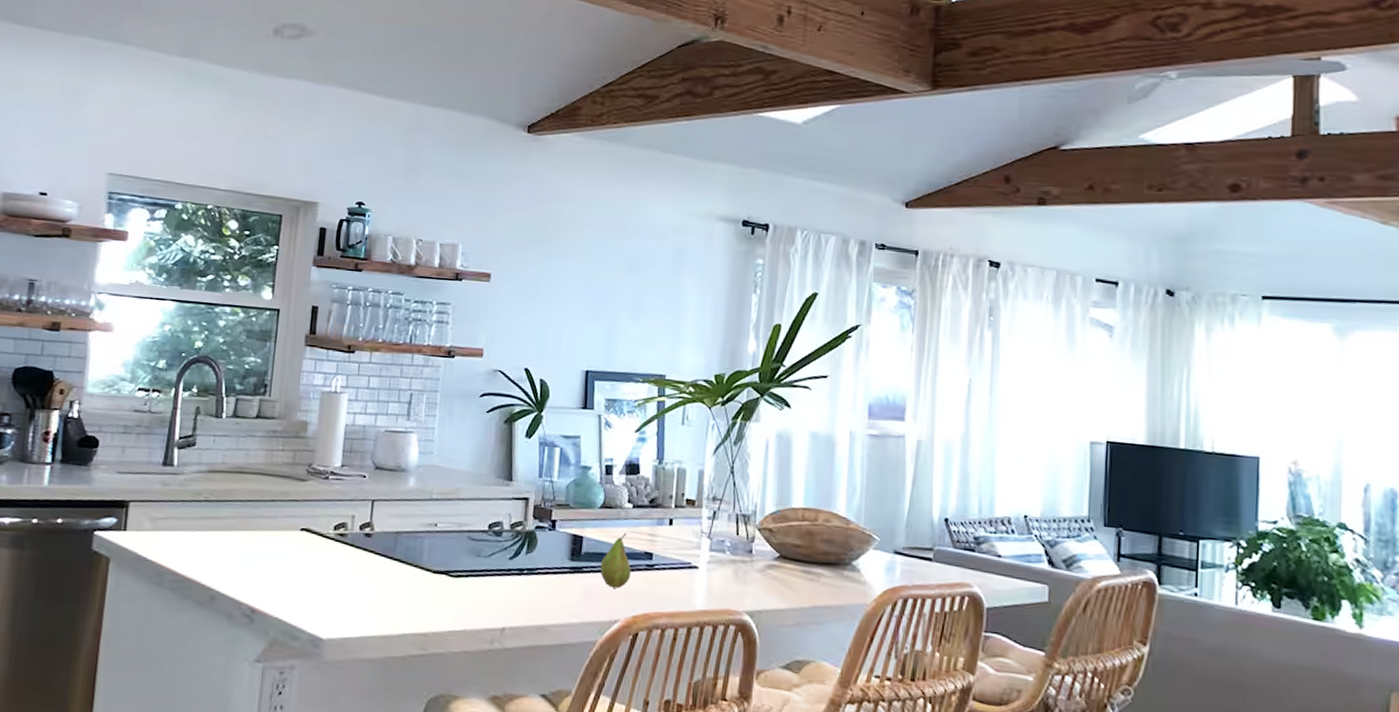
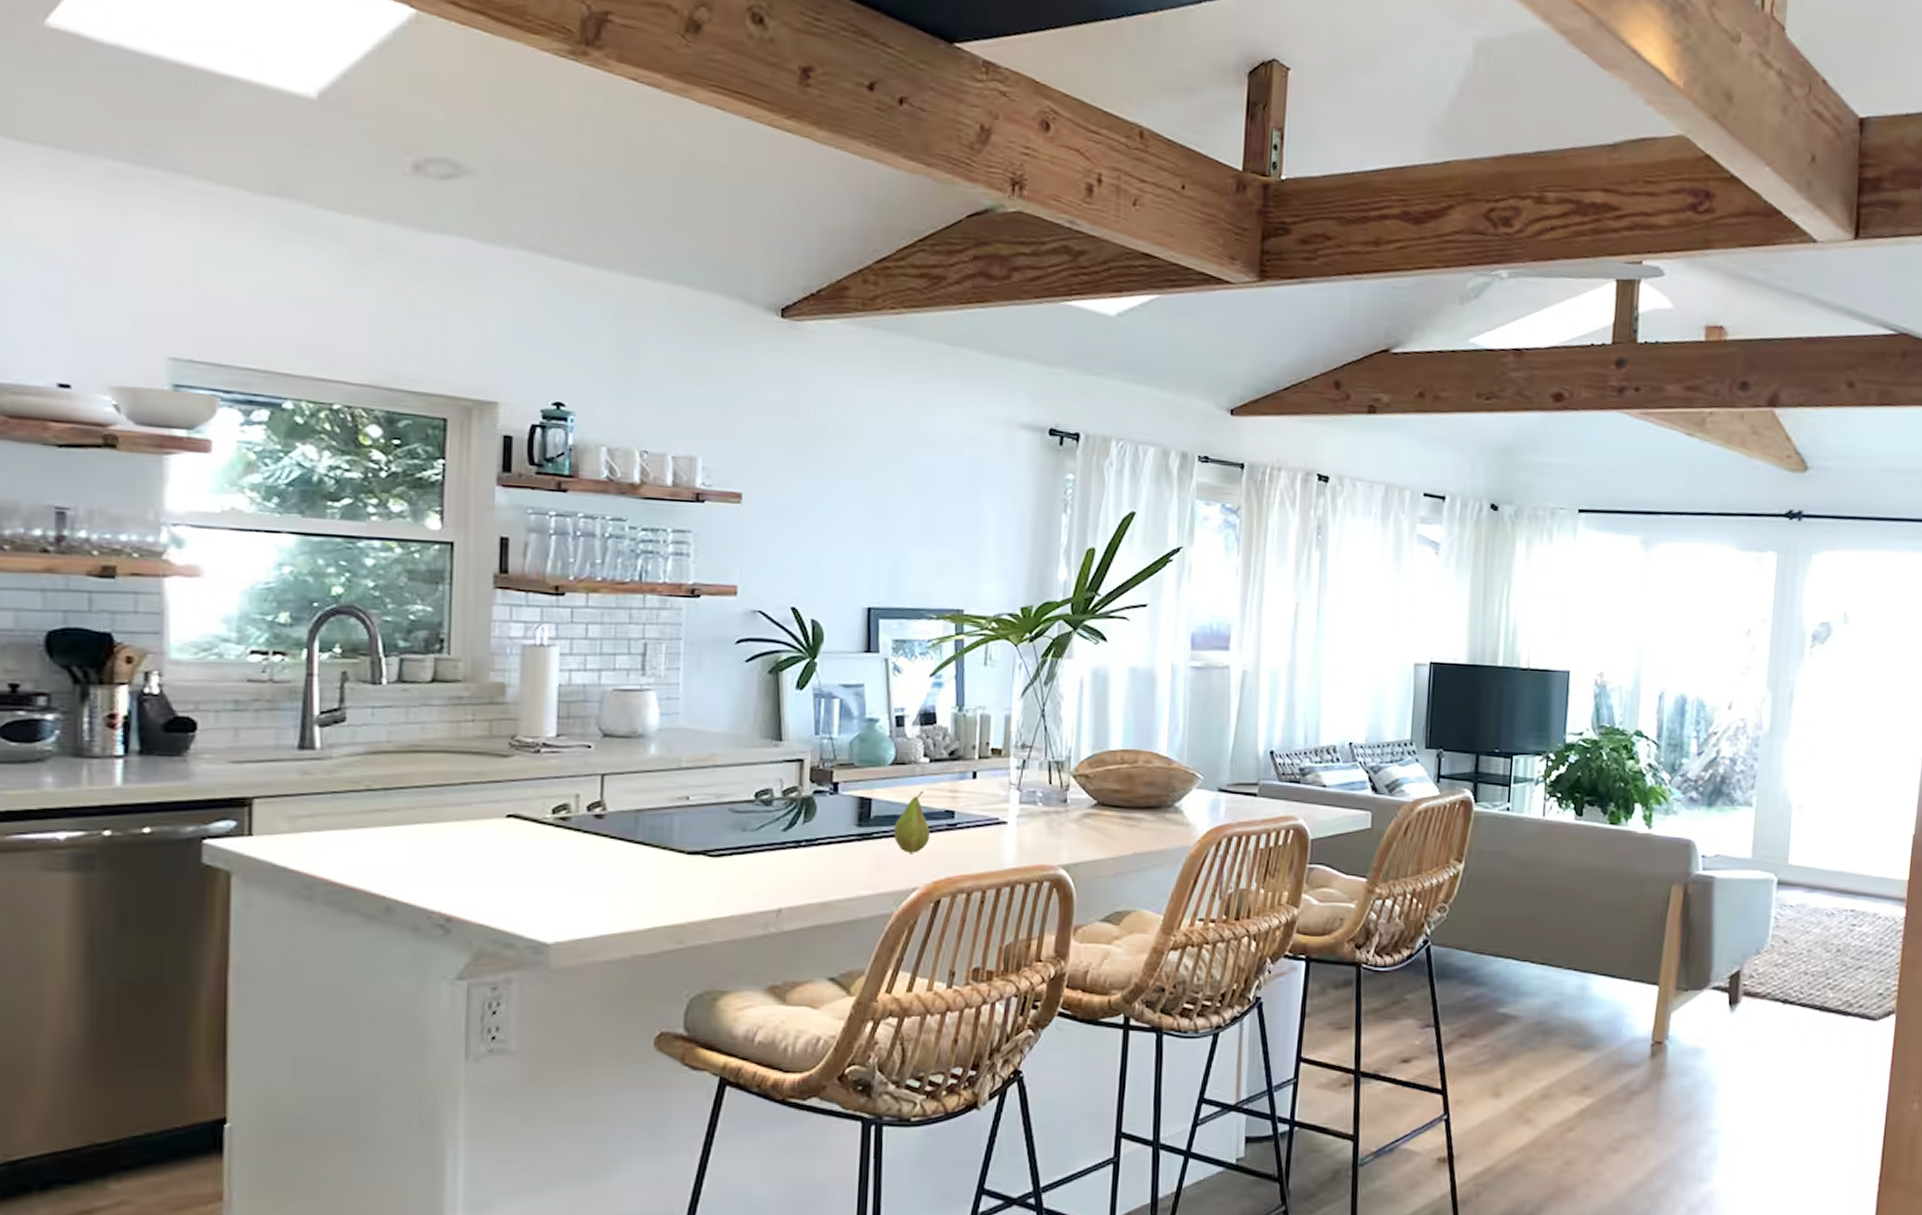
bowl: none [68,193,138,226] -> present [106,385,223,432]

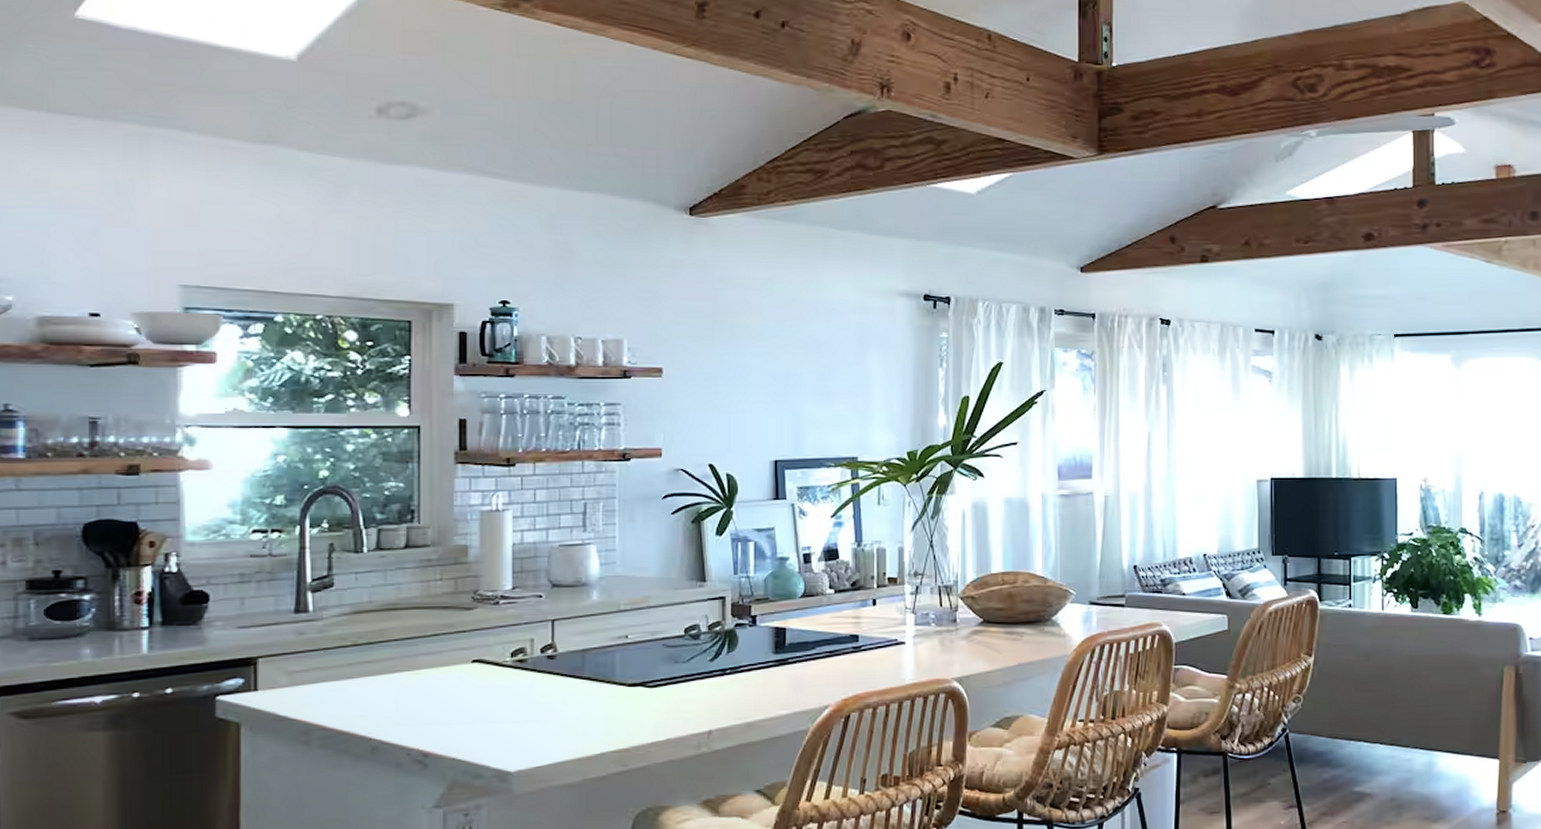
fruit: present [893,791,930,853] -> none [806,619,838,675]

